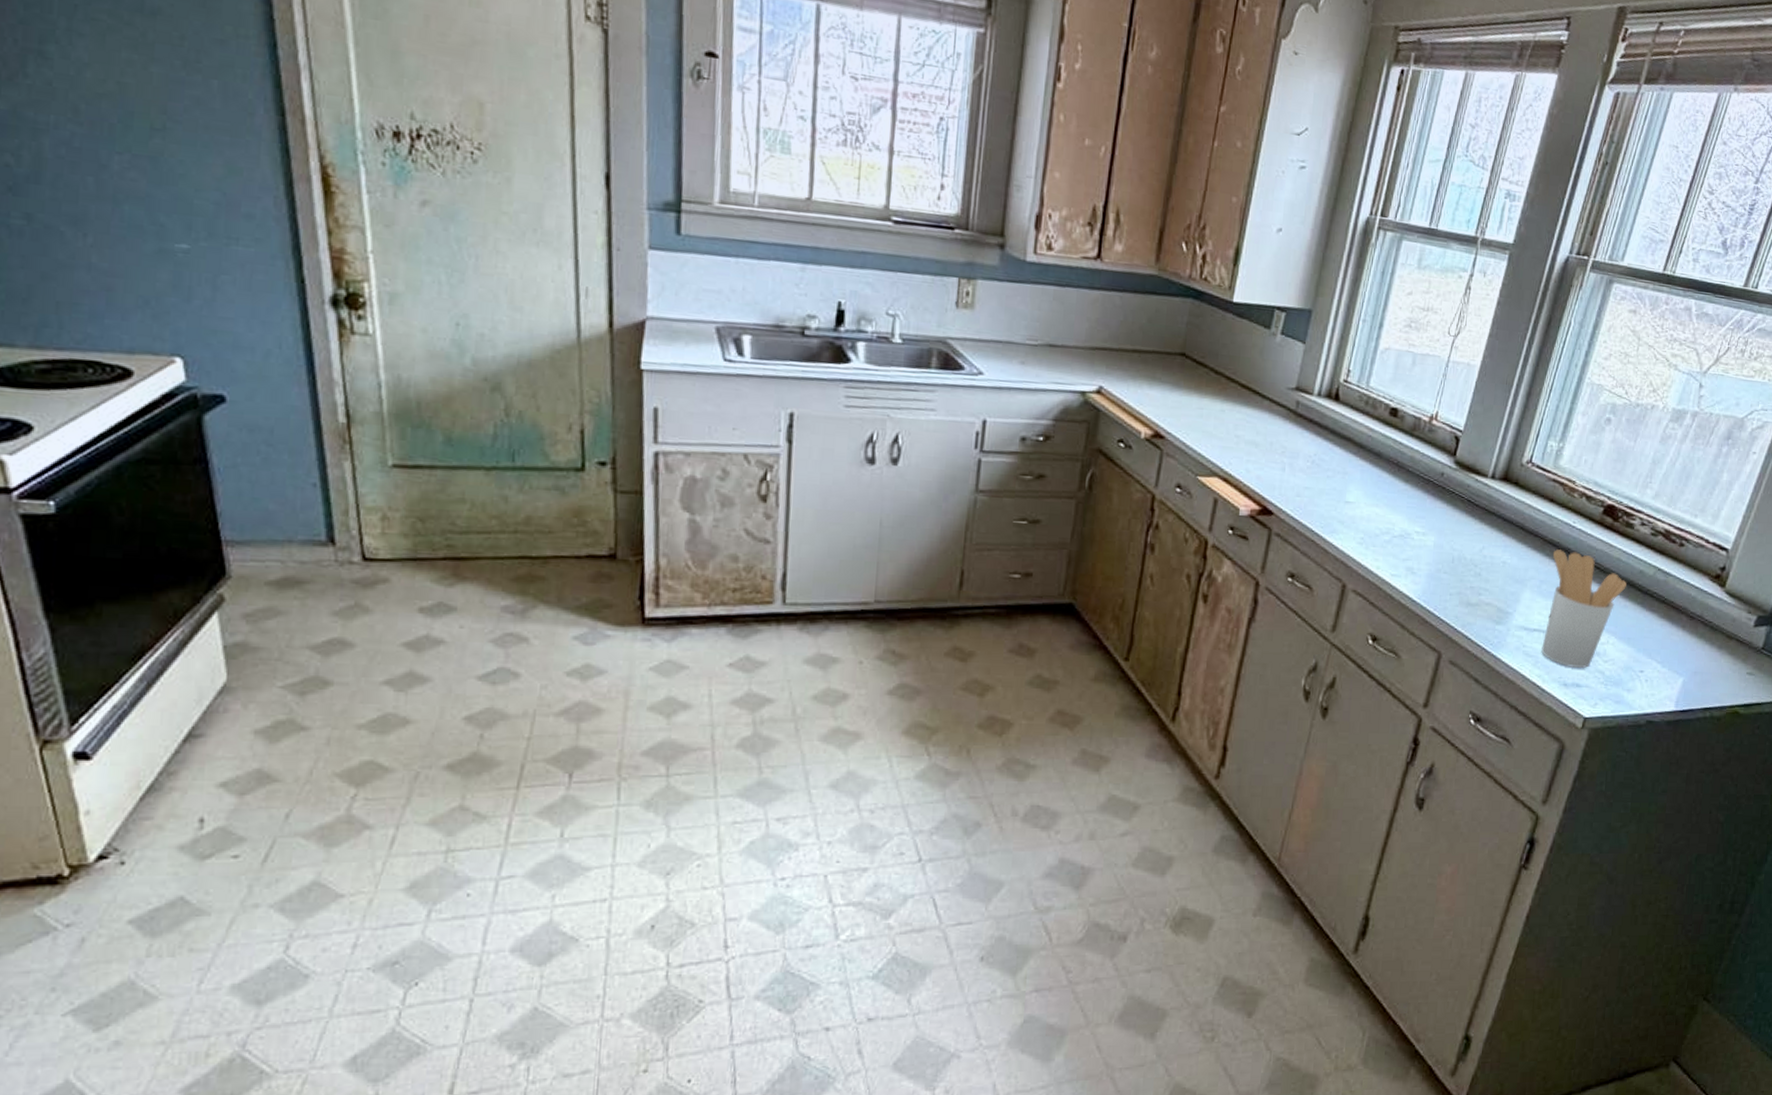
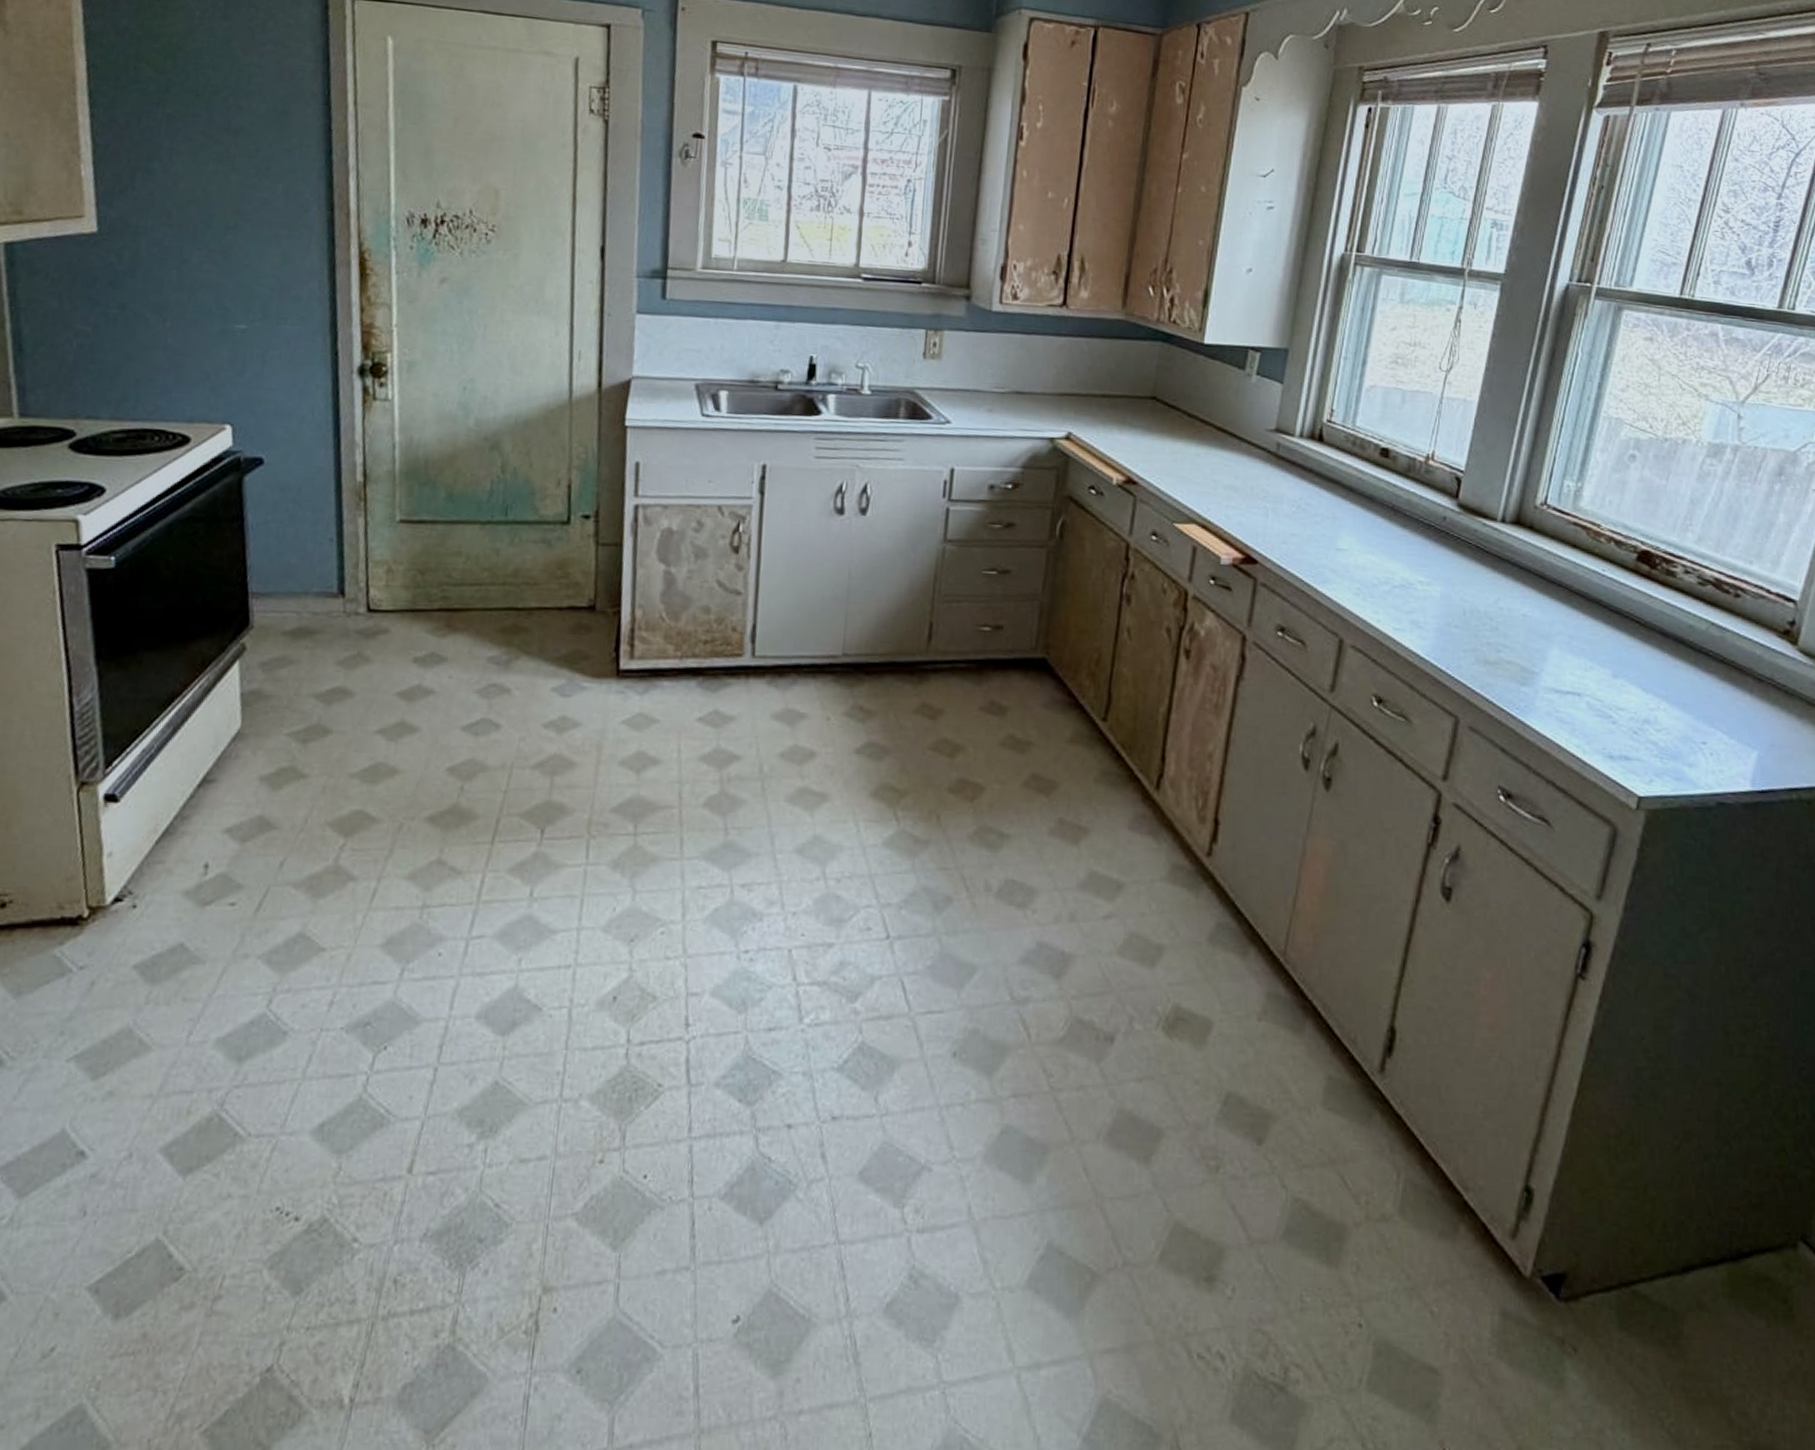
utensil holder: present [1541,549,1627,668] -> none [1578,601,1674,738]

